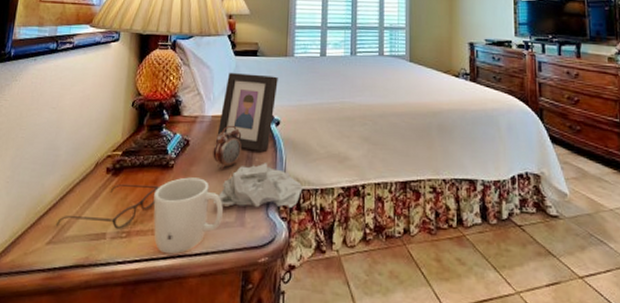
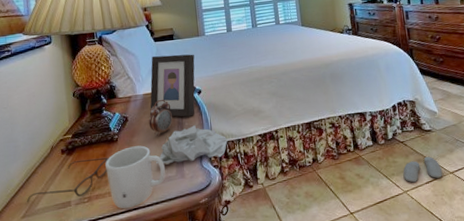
slippers: none [517,249,569,283] -> present [403,156,443,183]

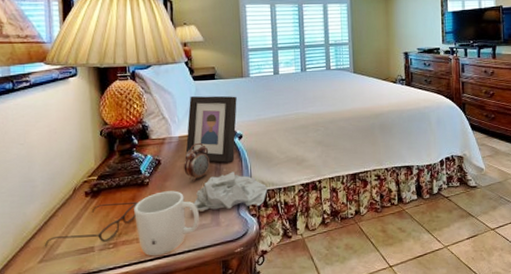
slippers: present [403,156,443,183] -> none [445,212,484,238]

